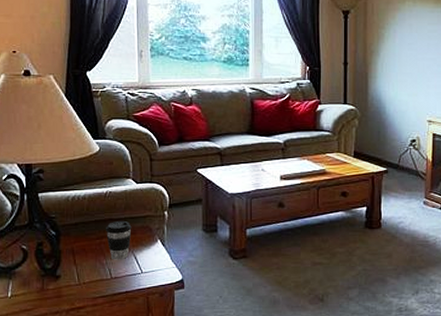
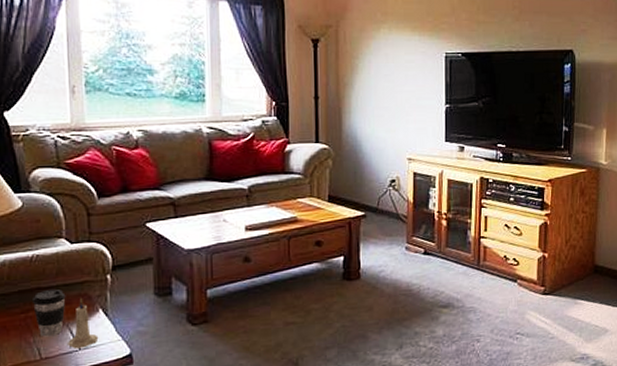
candle: none [132,230,157,272] -> present [68,298,99,349]

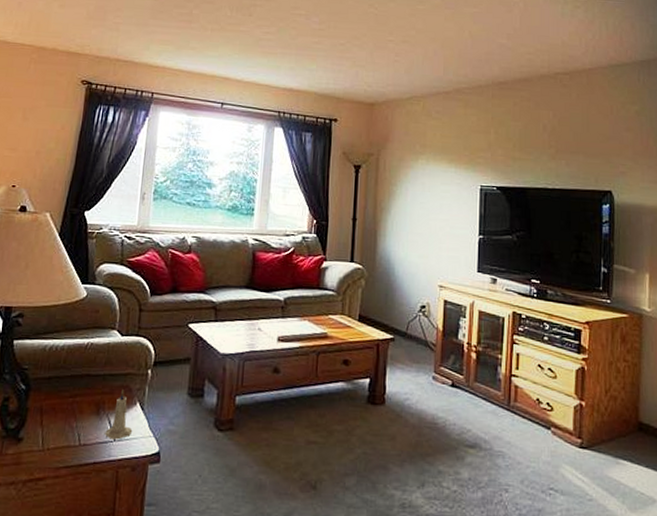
coffee cup: present [33,290,66,337] -> none [80,378,110,424]

